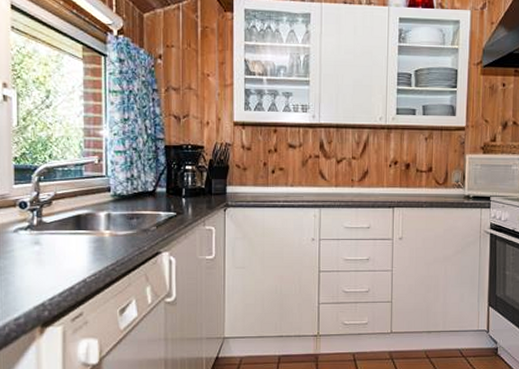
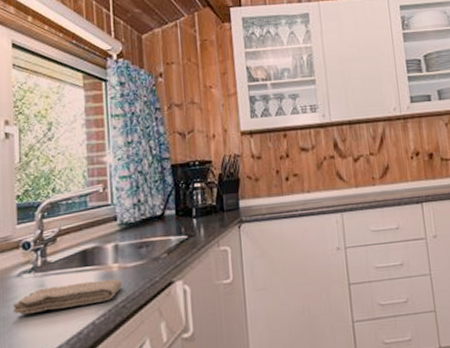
washcloth: none [9,244,113,267] -> present [12,278,122,315]

